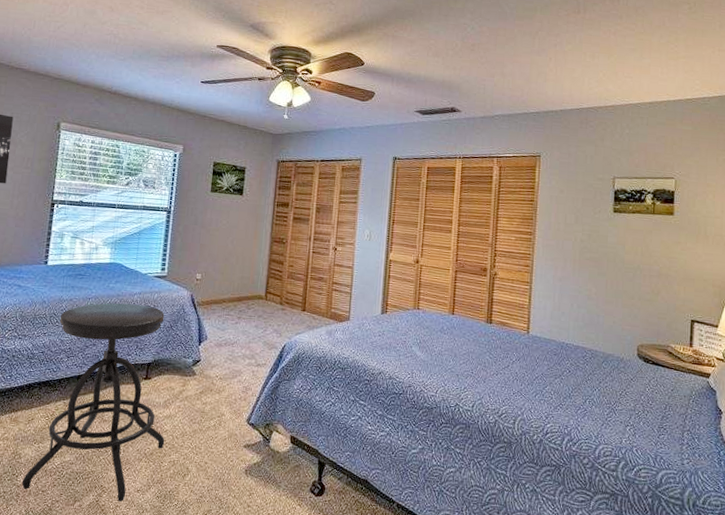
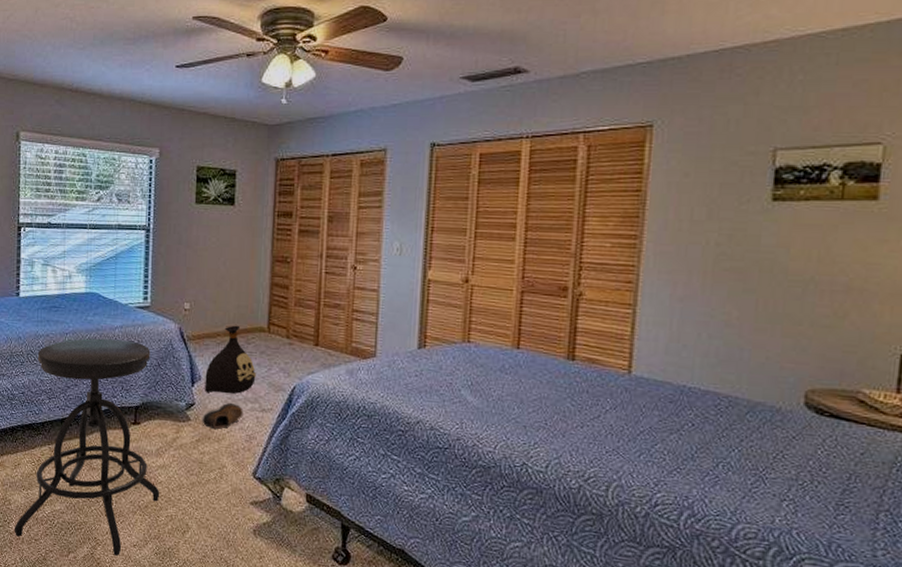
shoe: none [206,359,242,383] -> present [202,402,243,430]
bag: none [210,293,254,351] -> present [204,325,256,394]

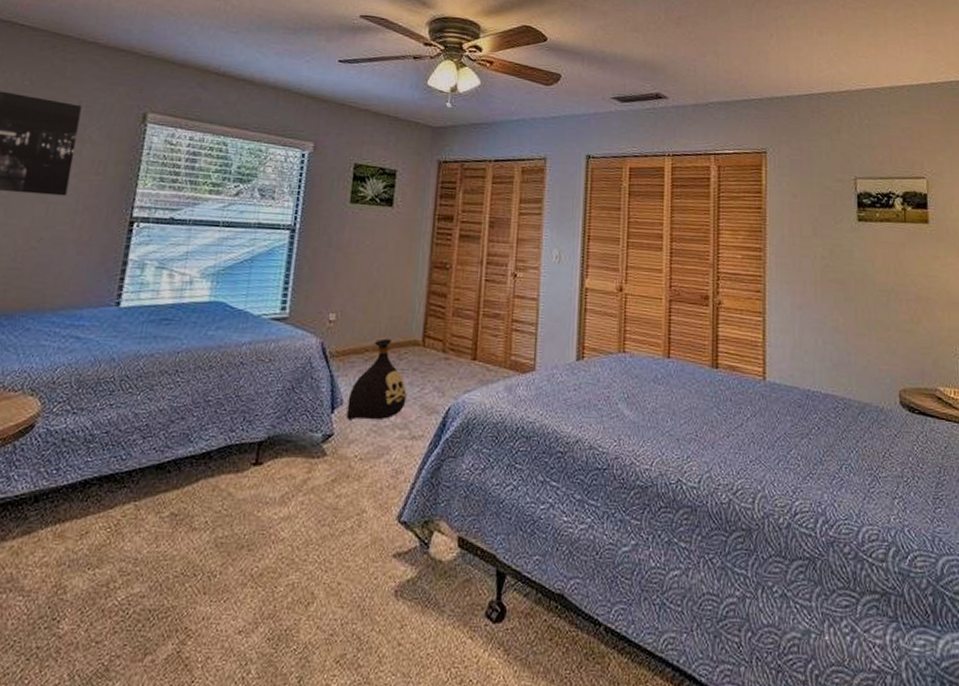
stool: present [15,338,160,556] -> none [66,357,284,650]
shoe: present [202,402,243,430] -> none [340,430,391,465]

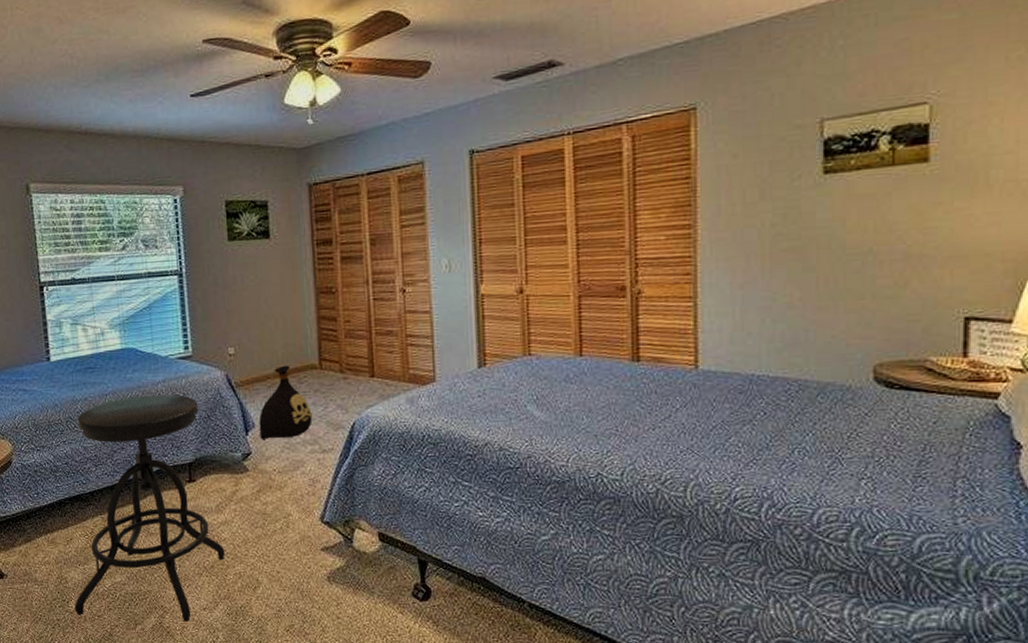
stool: none [66,357,284,650] -> present [75,394,226,622]

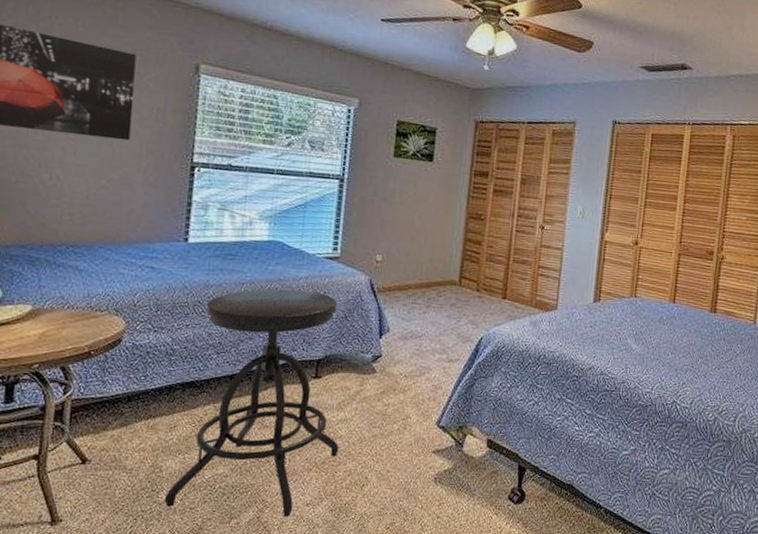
bag: present [259,365,313,439] -> none [392,278,445,345]

